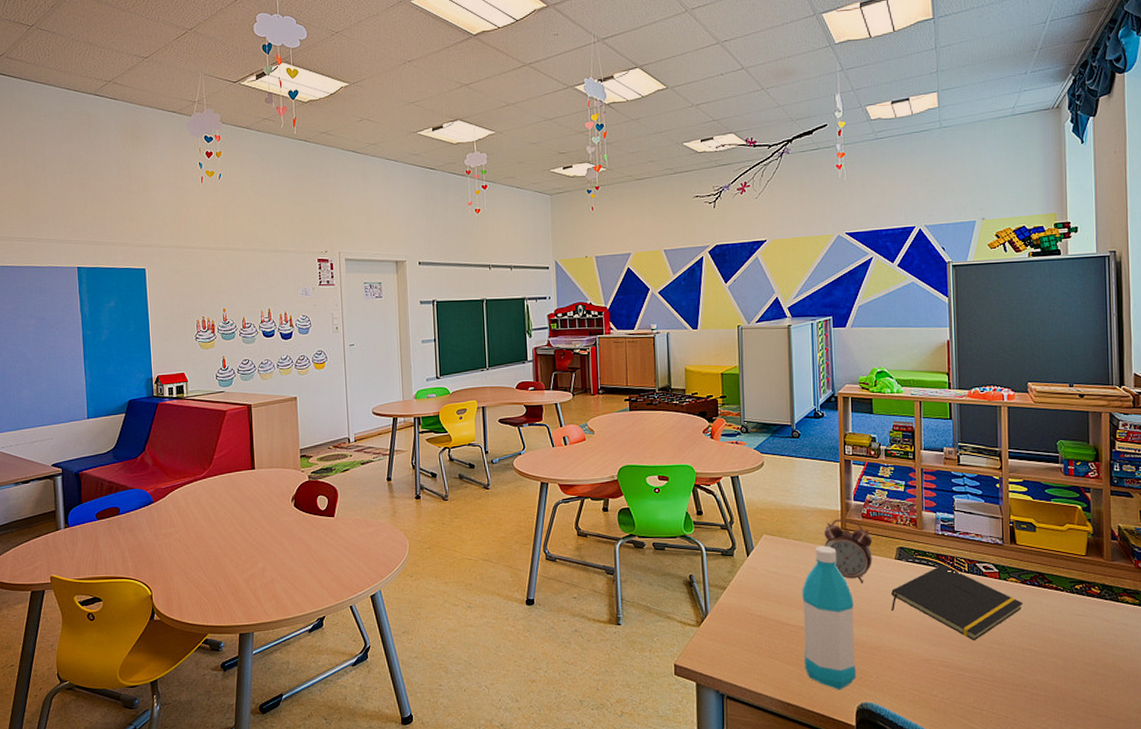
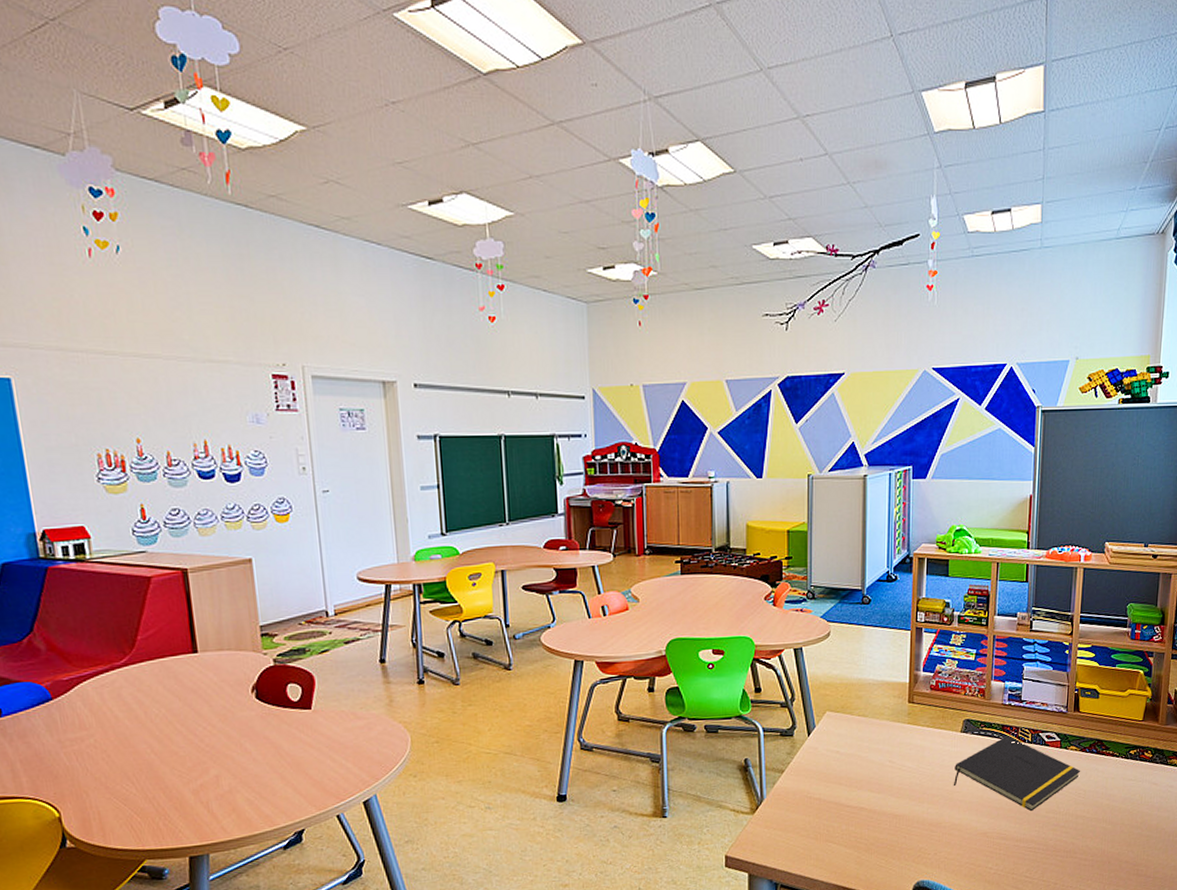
water bottle: present [802,545,857,690] -> none [863,721,917,870]
alarm clock: present [823,519,873,583] -> none [889,691,940,759]

